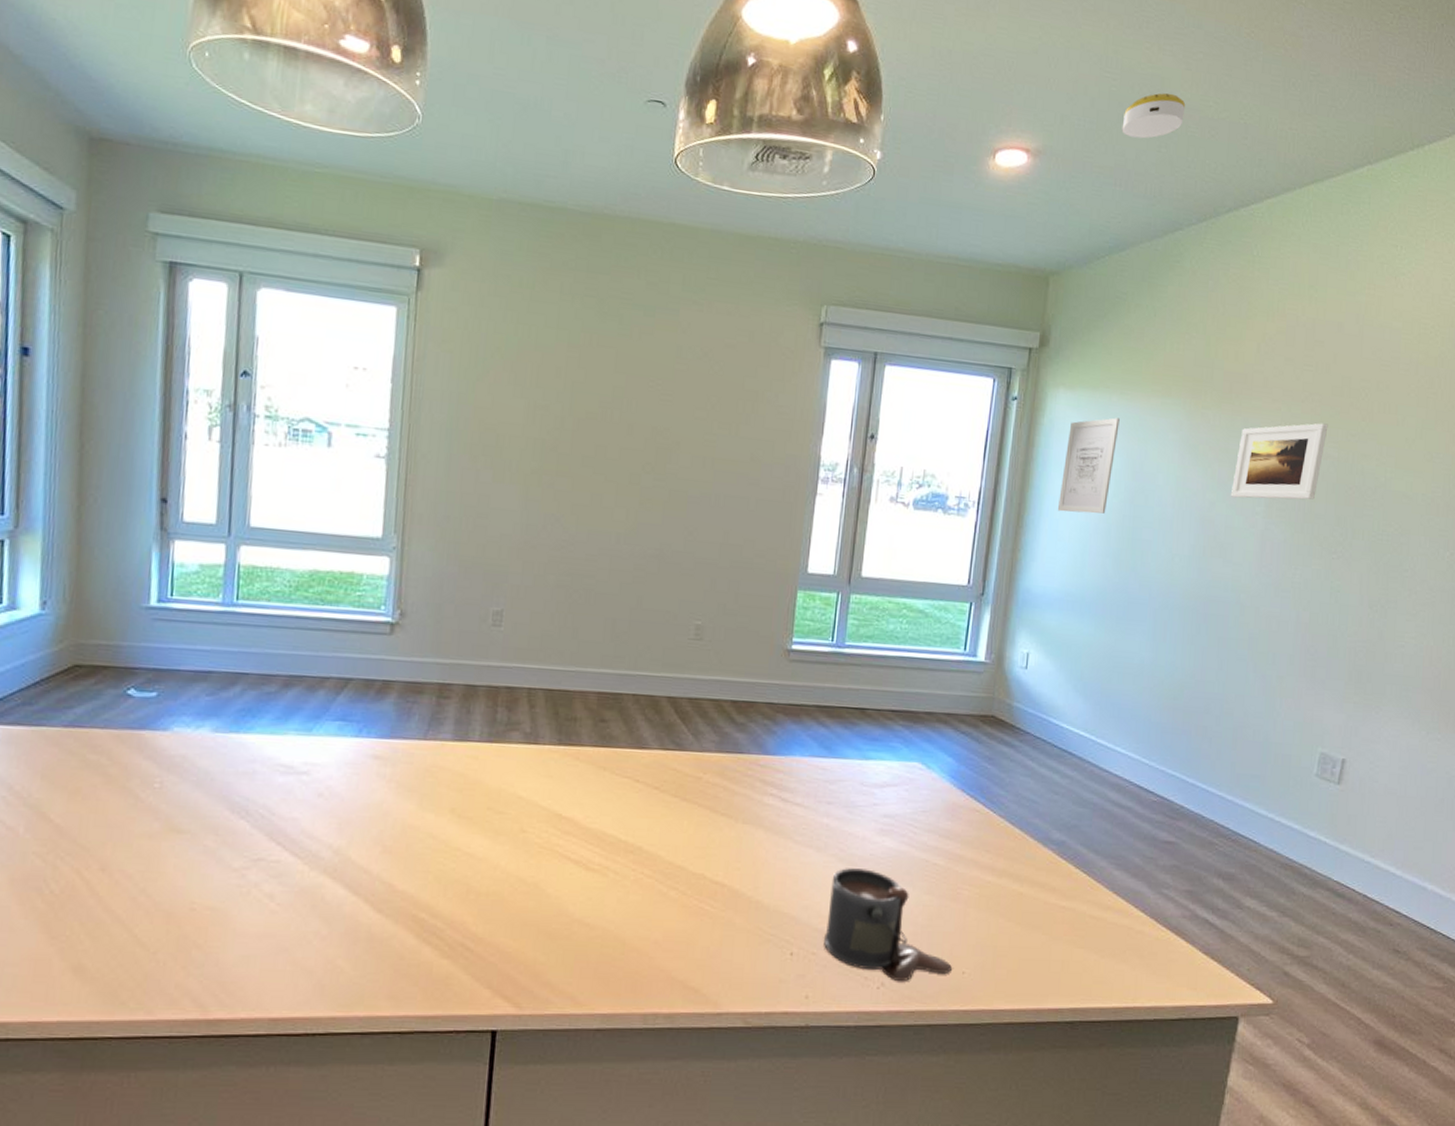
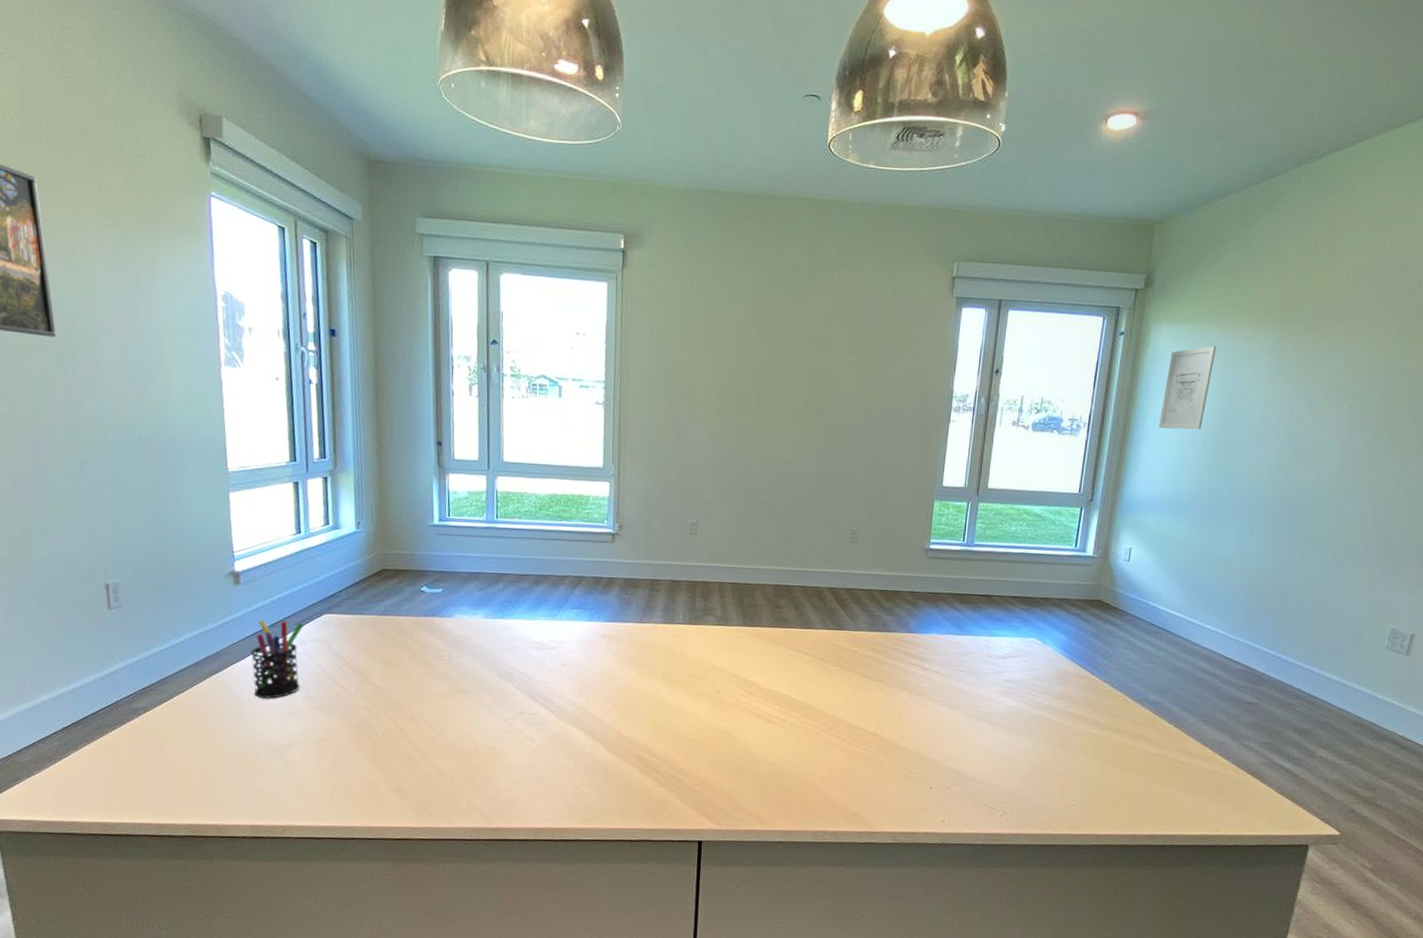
paint can: present [823,868,952,981] -> none [956,722,1062,811]
smoke detector: present [1122,93,1186,139] -> none [1224,51,1285,95]
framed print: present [1230,423,1328,500] -> none [1316,342,1411,412]

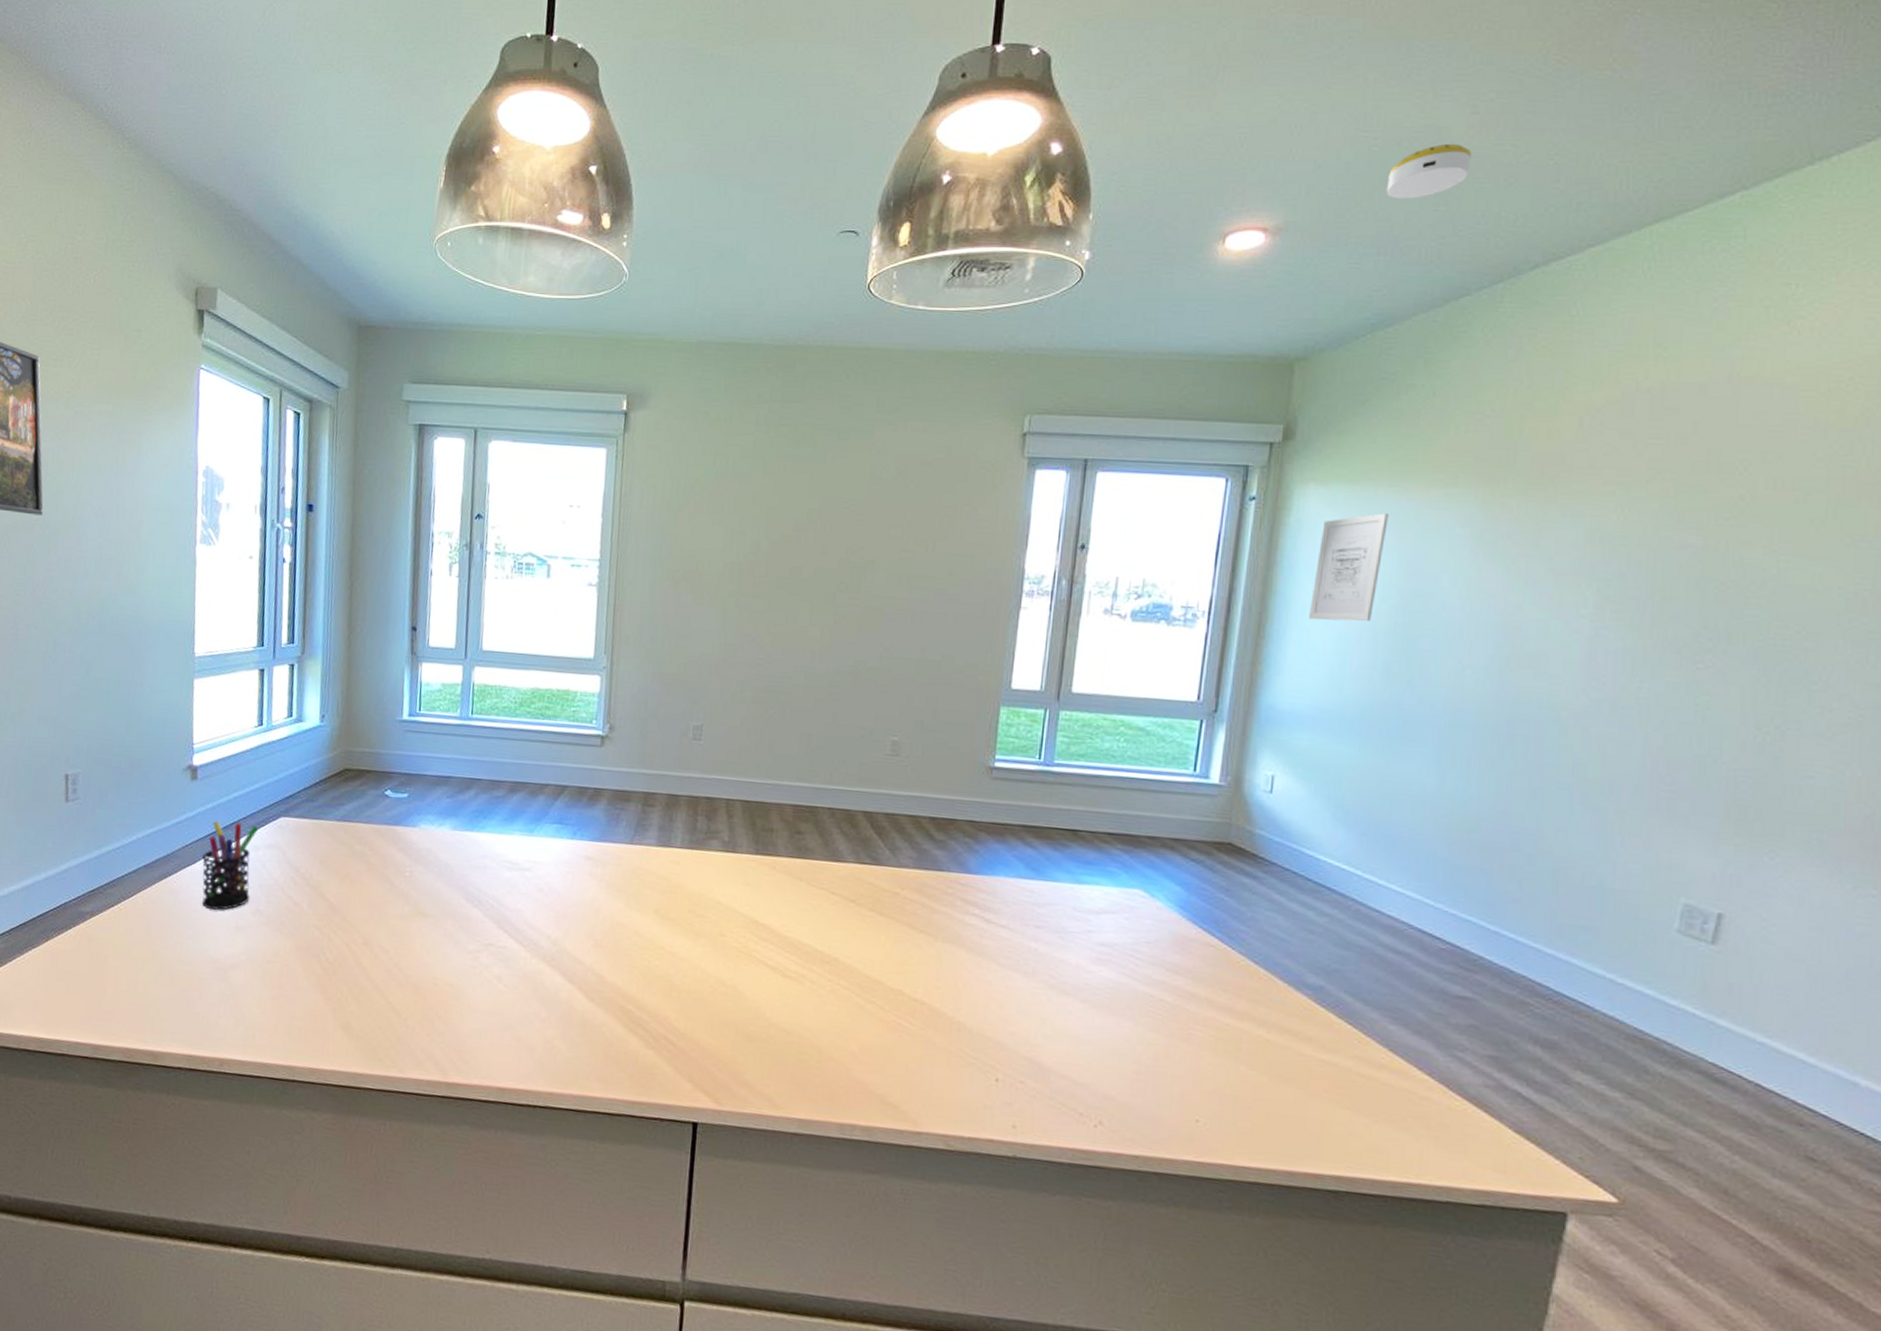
smoke detector: none [1224,51,1285,95] -> present [1386,143,1472,199]

